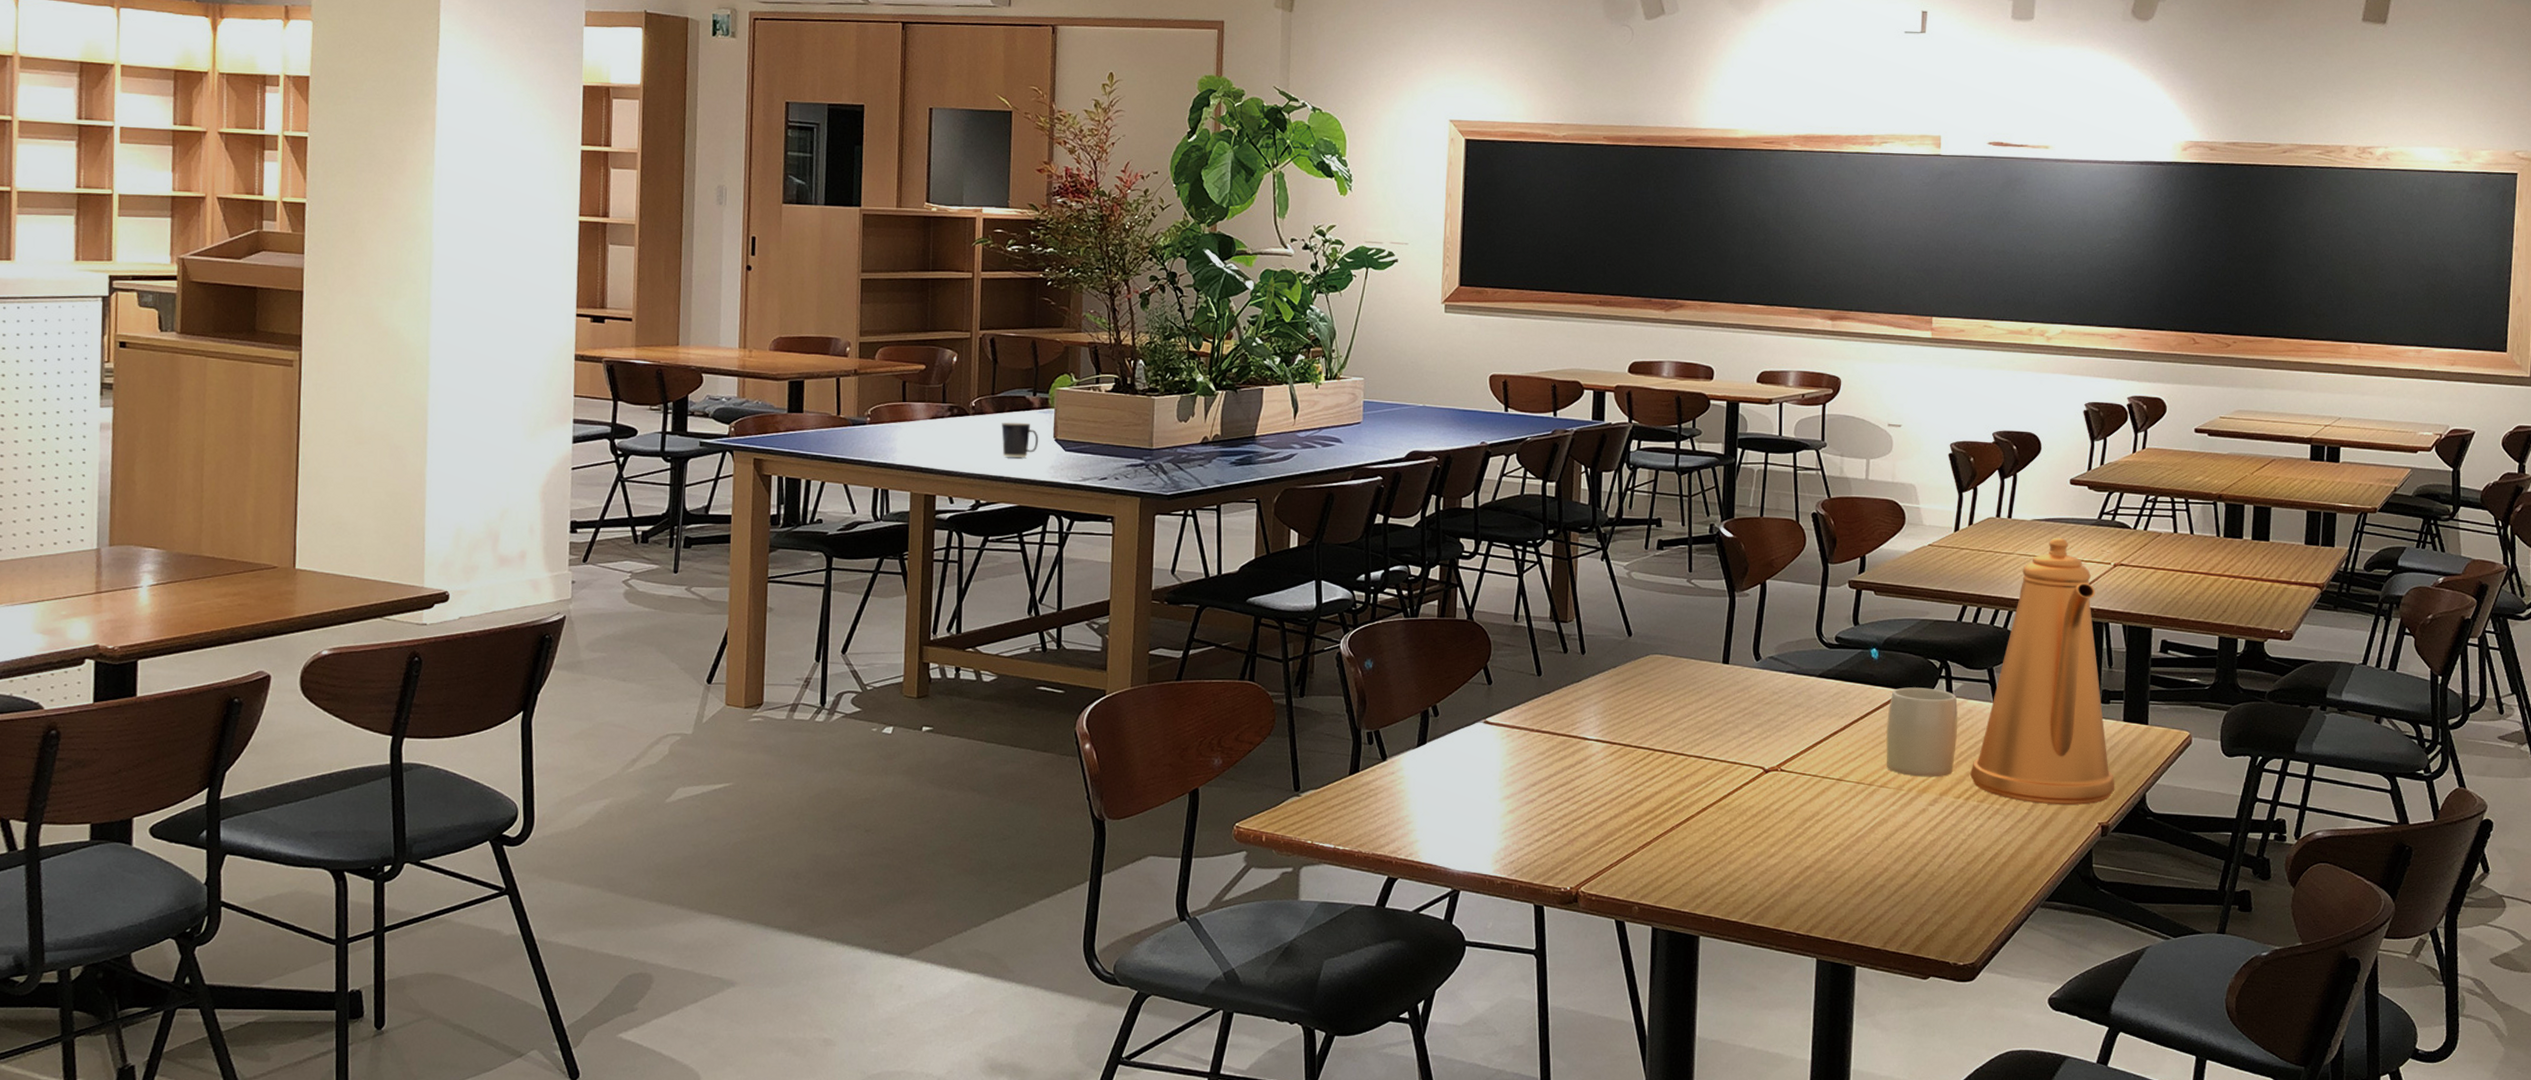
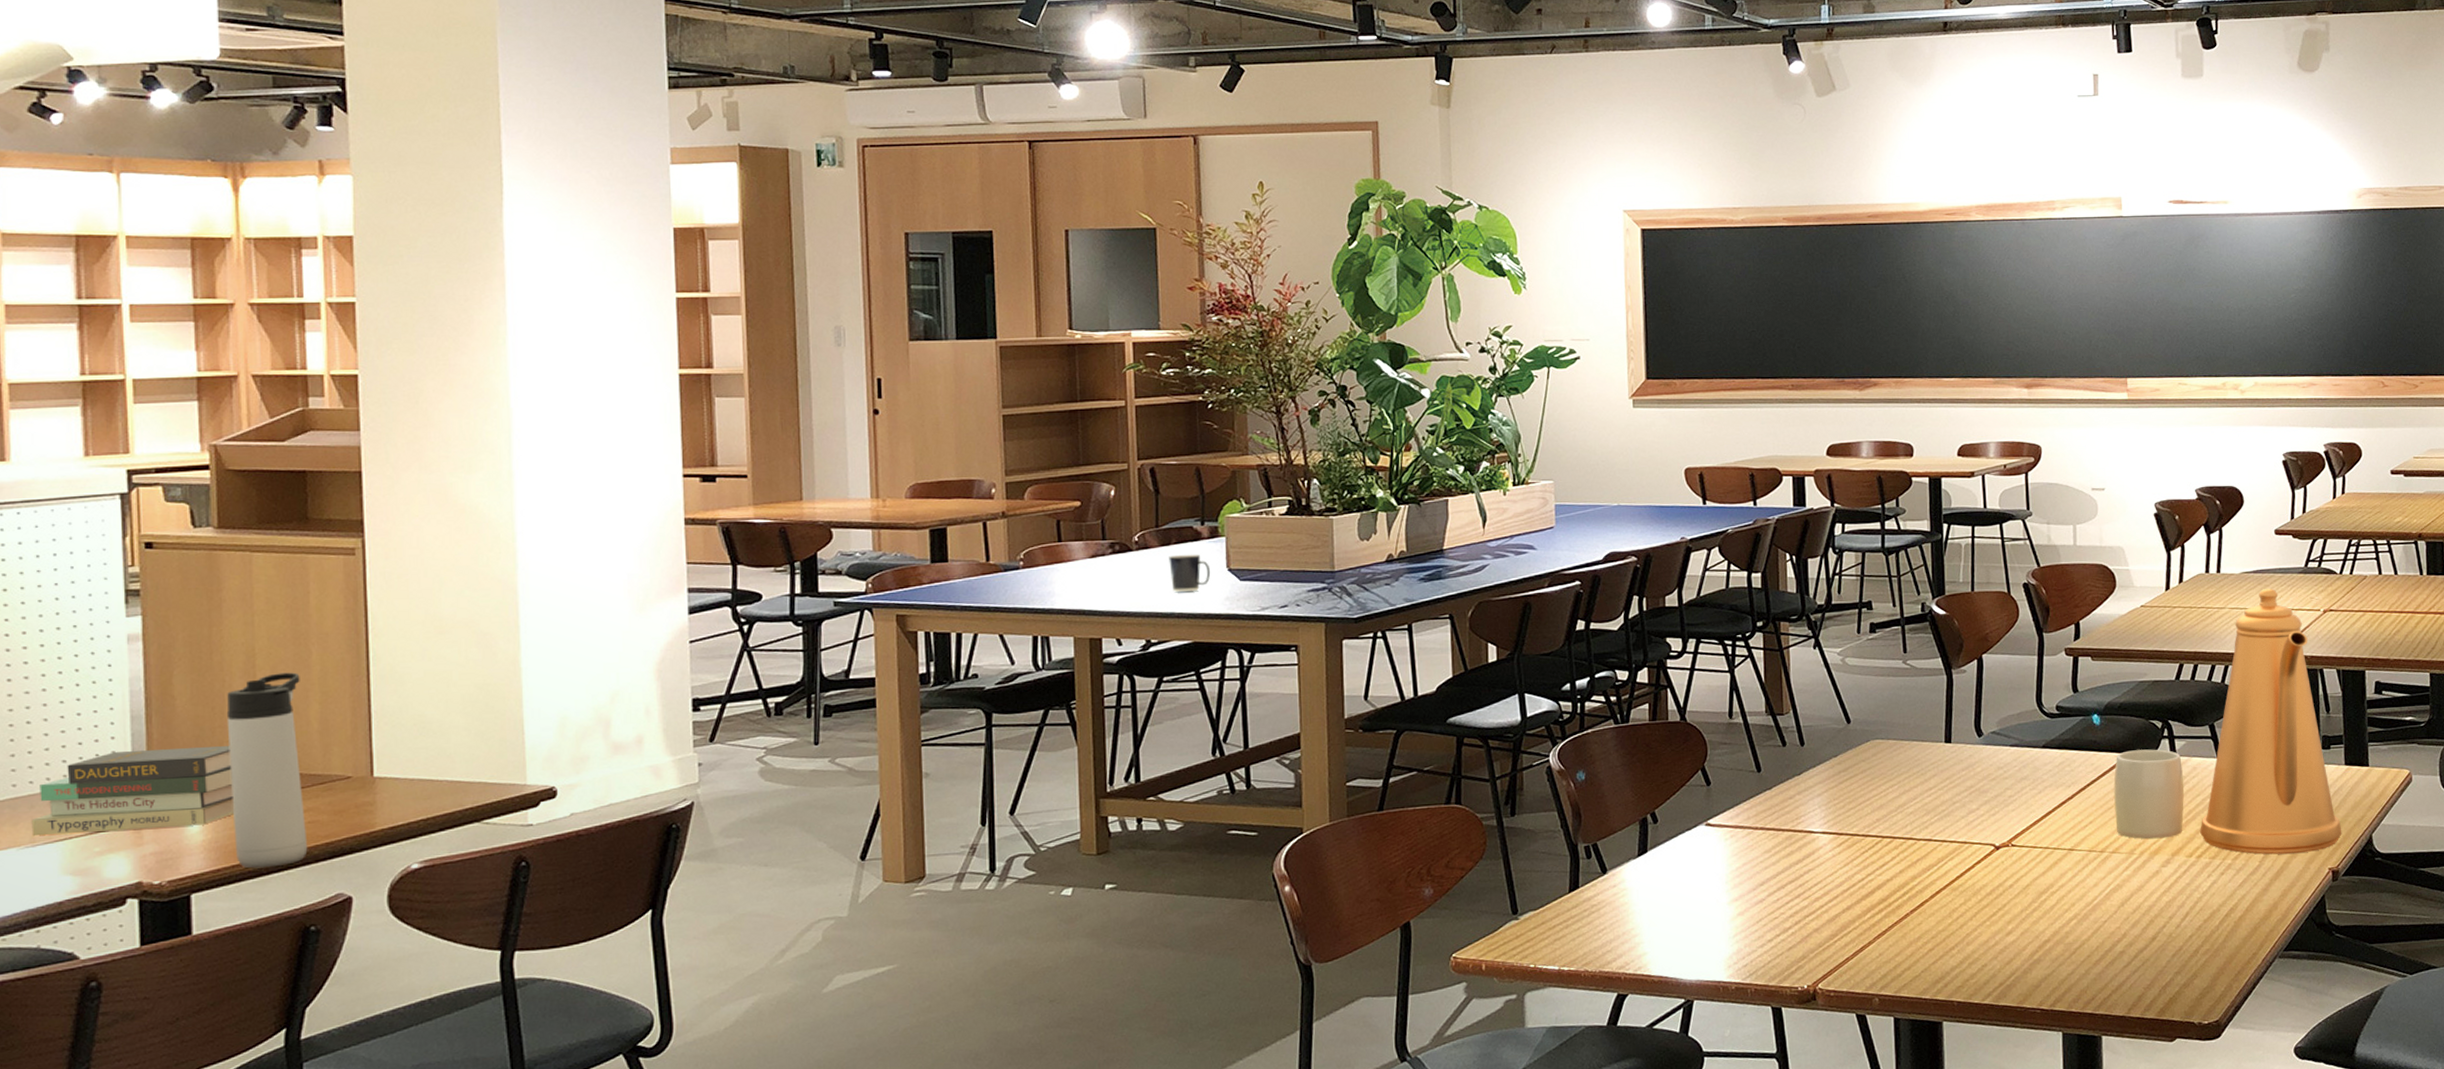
books: none [12,527,179,599] -> present [31,746,235,837]
thermos bottle: none [176,468,240,642] -> present [226,672,308,869]

